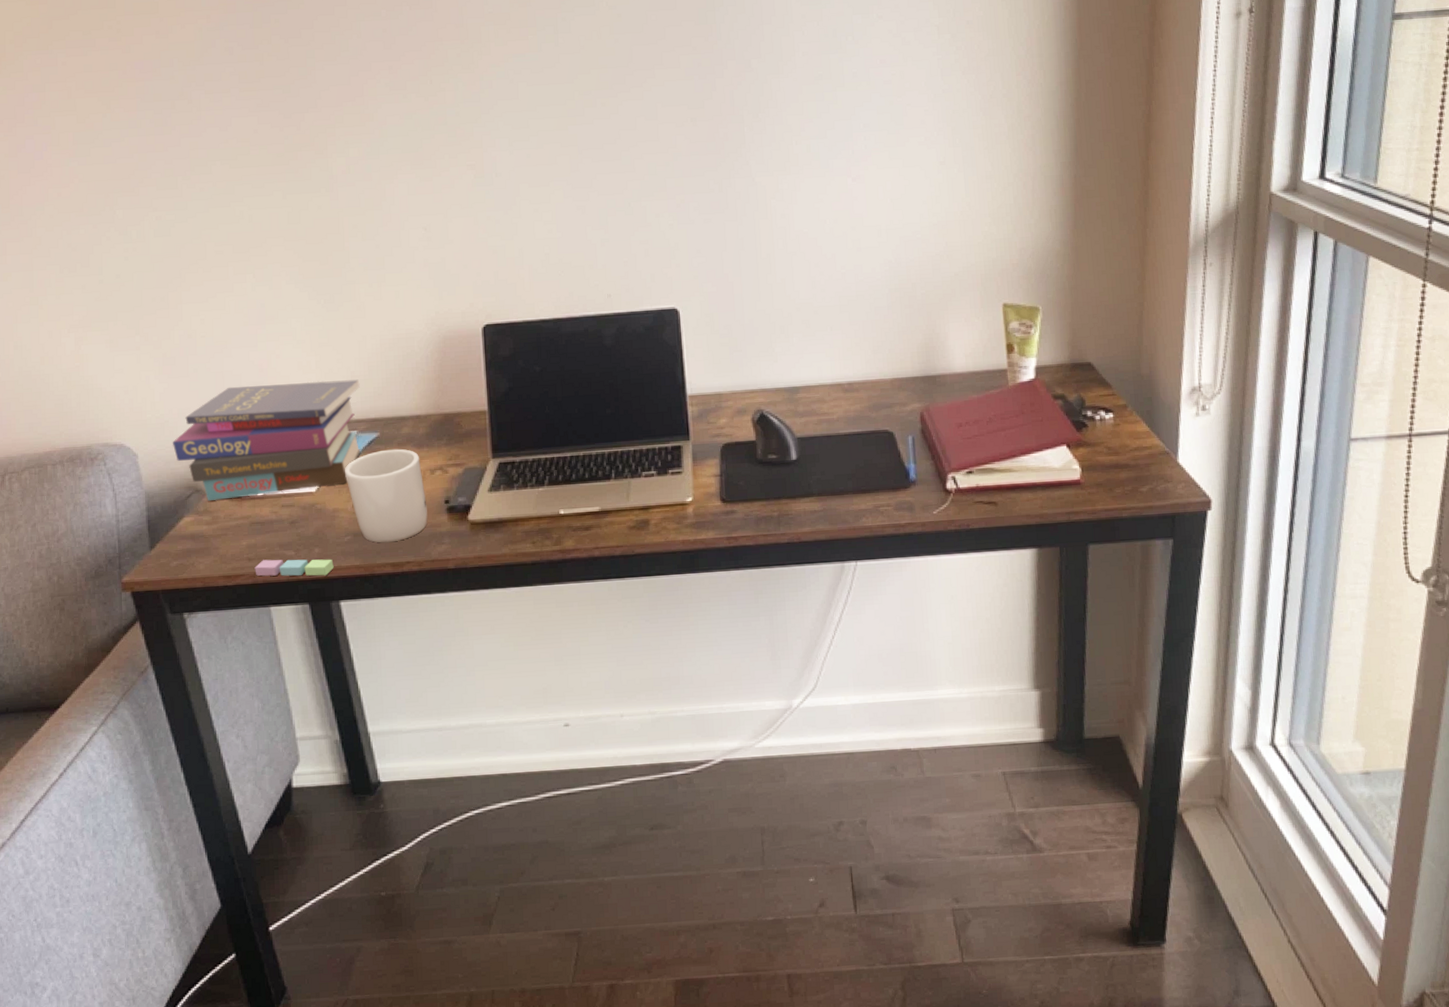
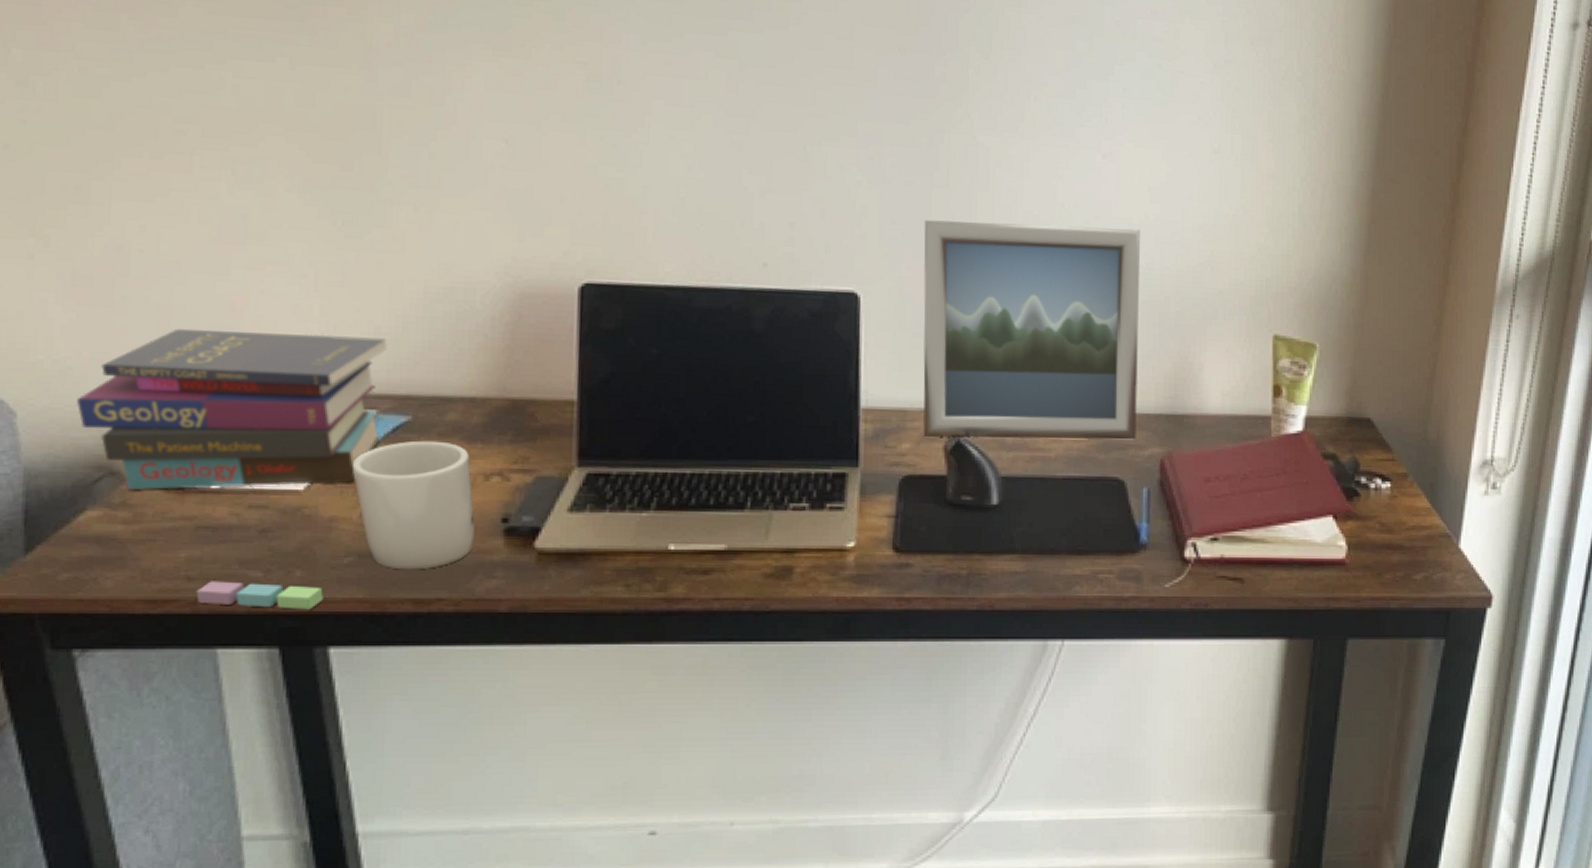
picture frame: none [721,233,899,412] -> present [923,220,1141,440]

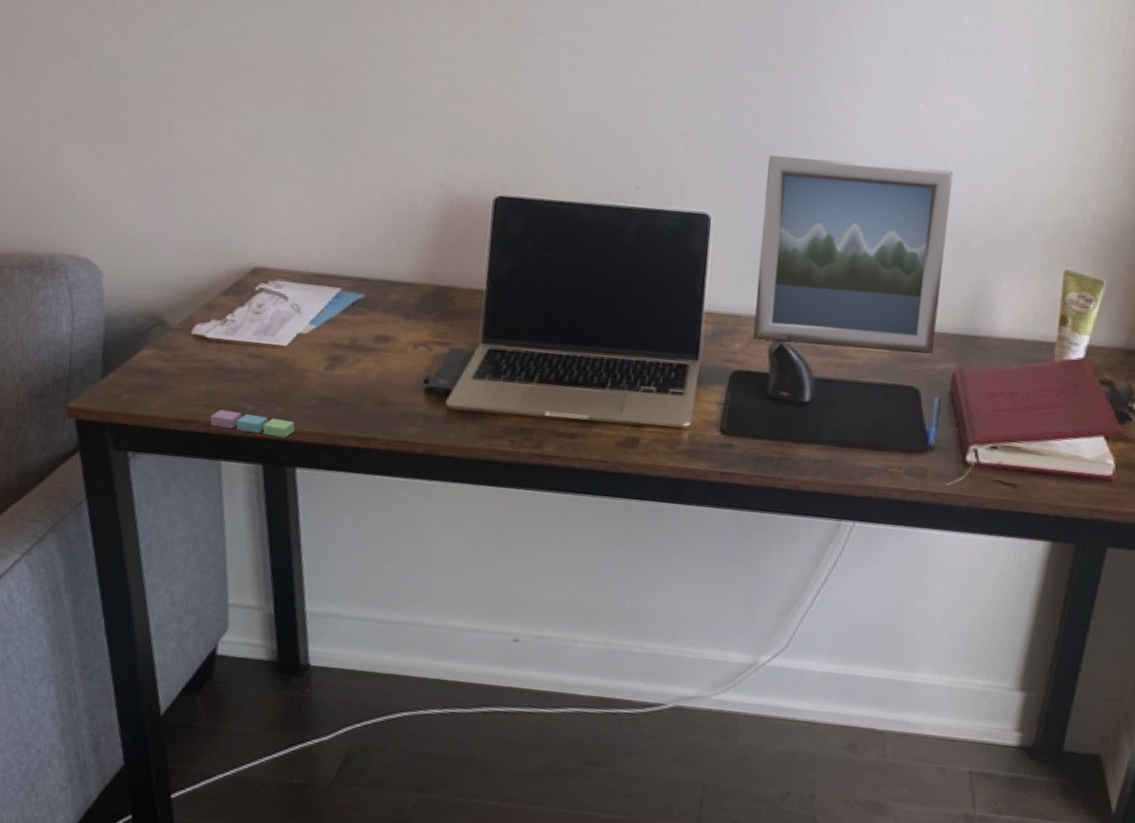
books: present [76,328,387,490] -> none [141,216,353,343]
mug: present [351,440,475,570] -> none [321,314,405,415]

